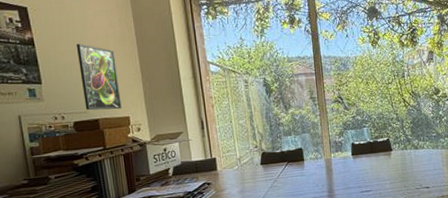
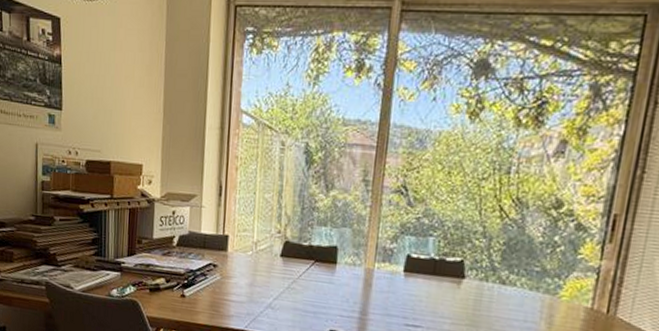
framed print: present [76,43,122,111] -> none [99,67,139,154]

